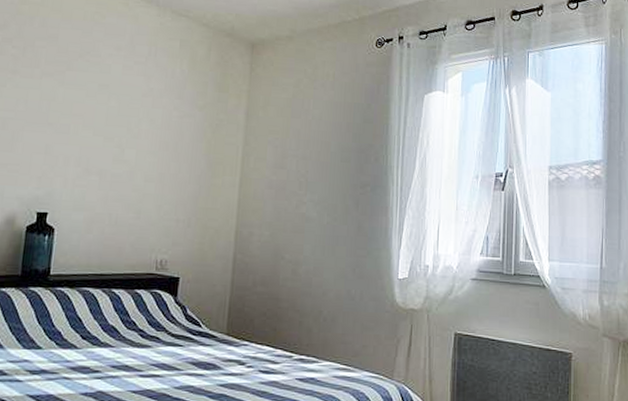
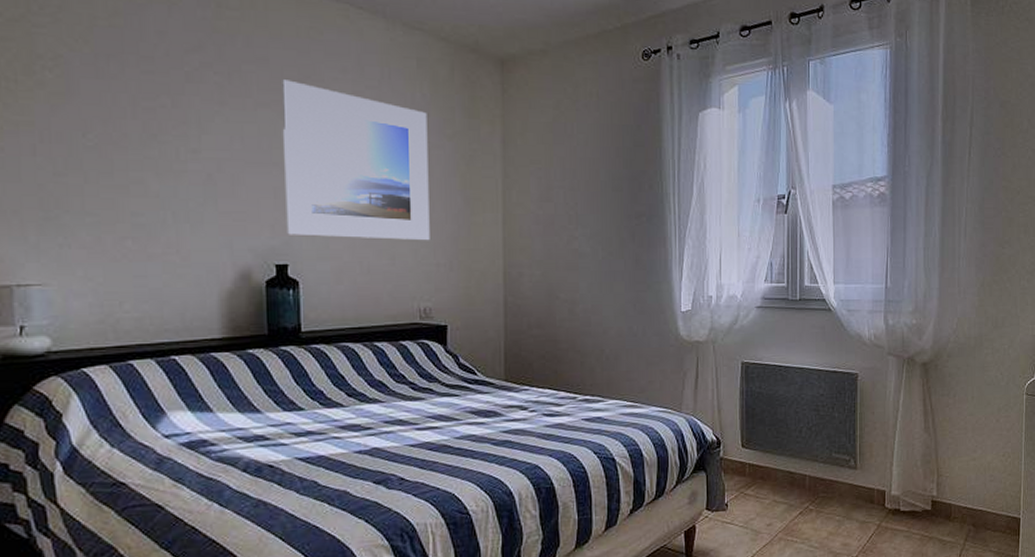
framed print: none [51,54,184,199] -> present [280,79,430,241]

